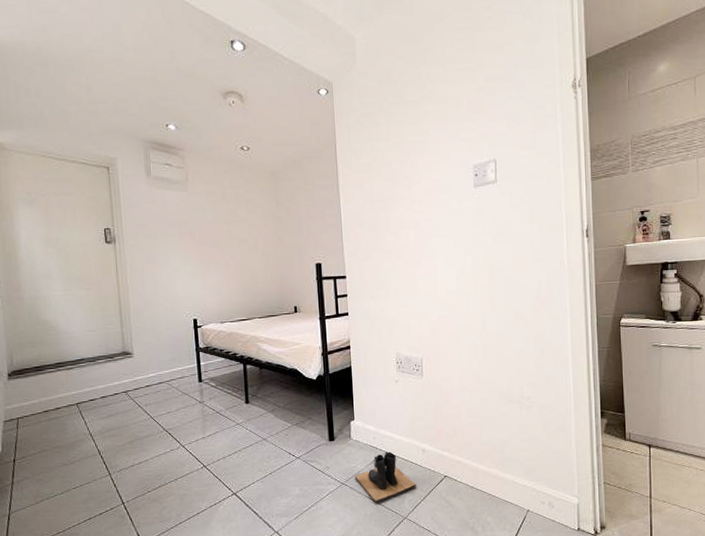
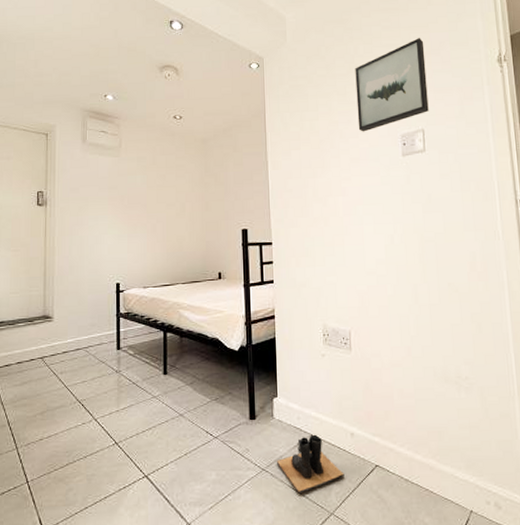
wall art: none [427,61,502,163] -> present [355,38,429,132]

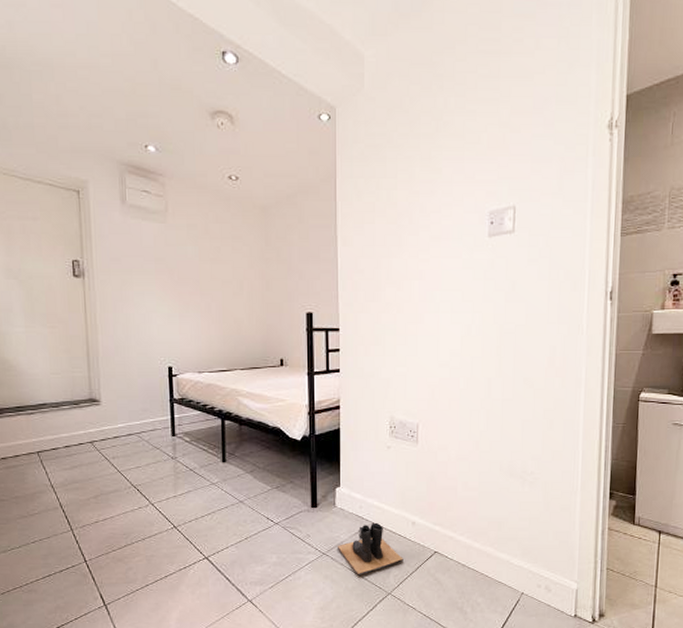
wall art: present [355,38,429,132] -> none [442,92,526,206]

